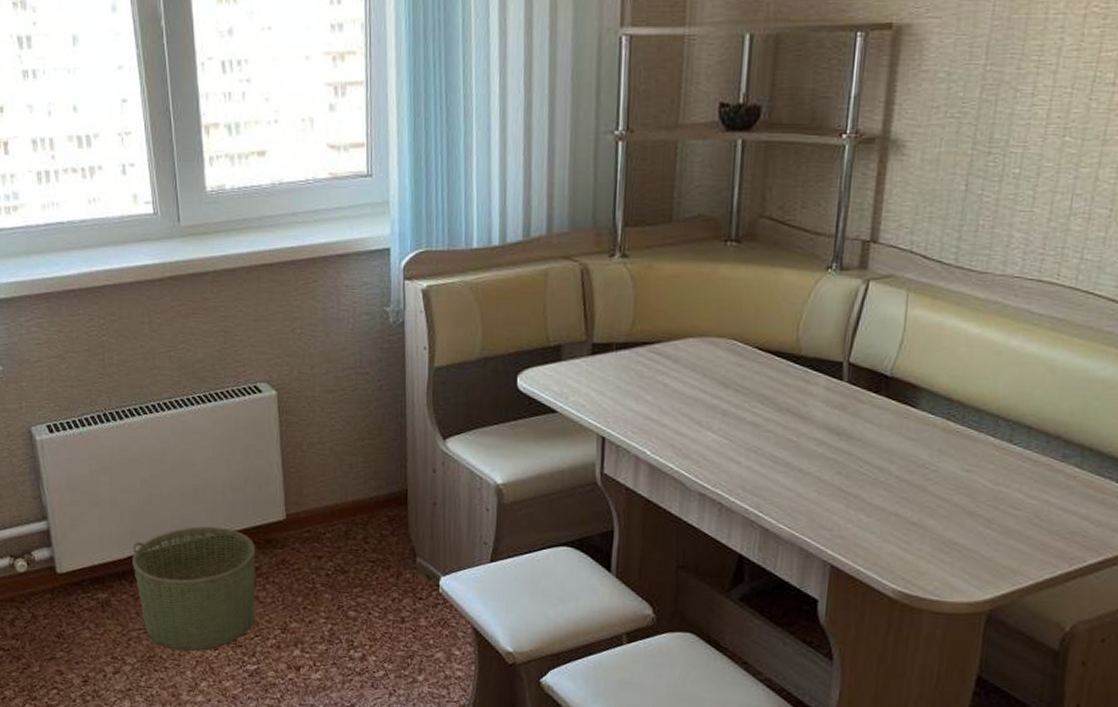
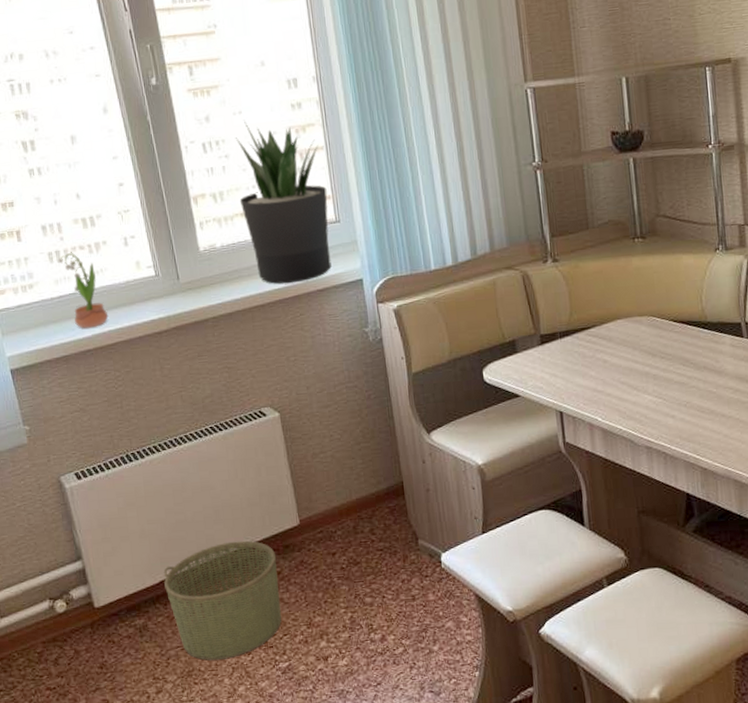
potted flower: none [47,173,98,265] -> present [57,251,109,328]
planter: none [258,37,361,242] -> present [235,119,332,284]

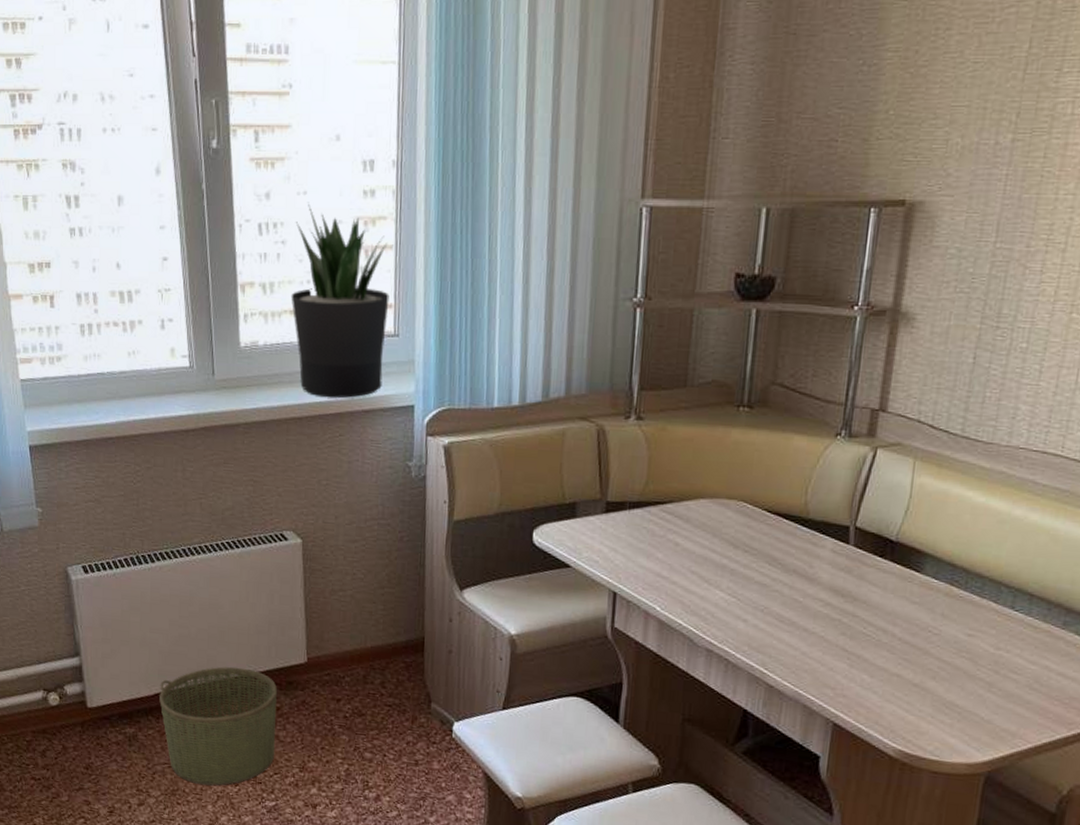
potted flower: present [57,251,109,328] -> none [89,326,135,414]

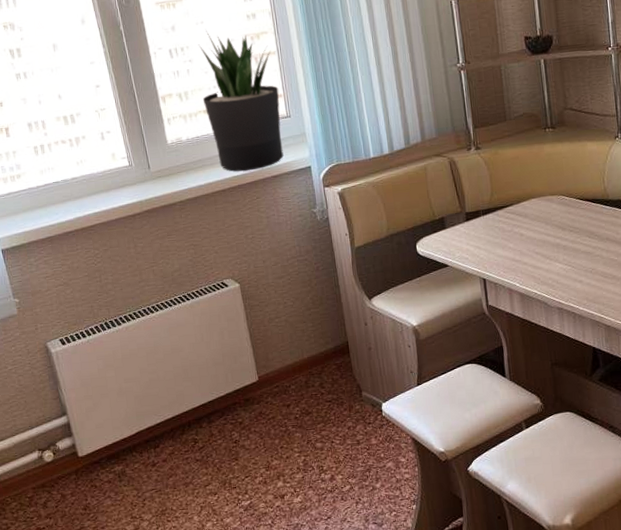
basket: present [159,667,278,786] -> none [139,395,243,501]

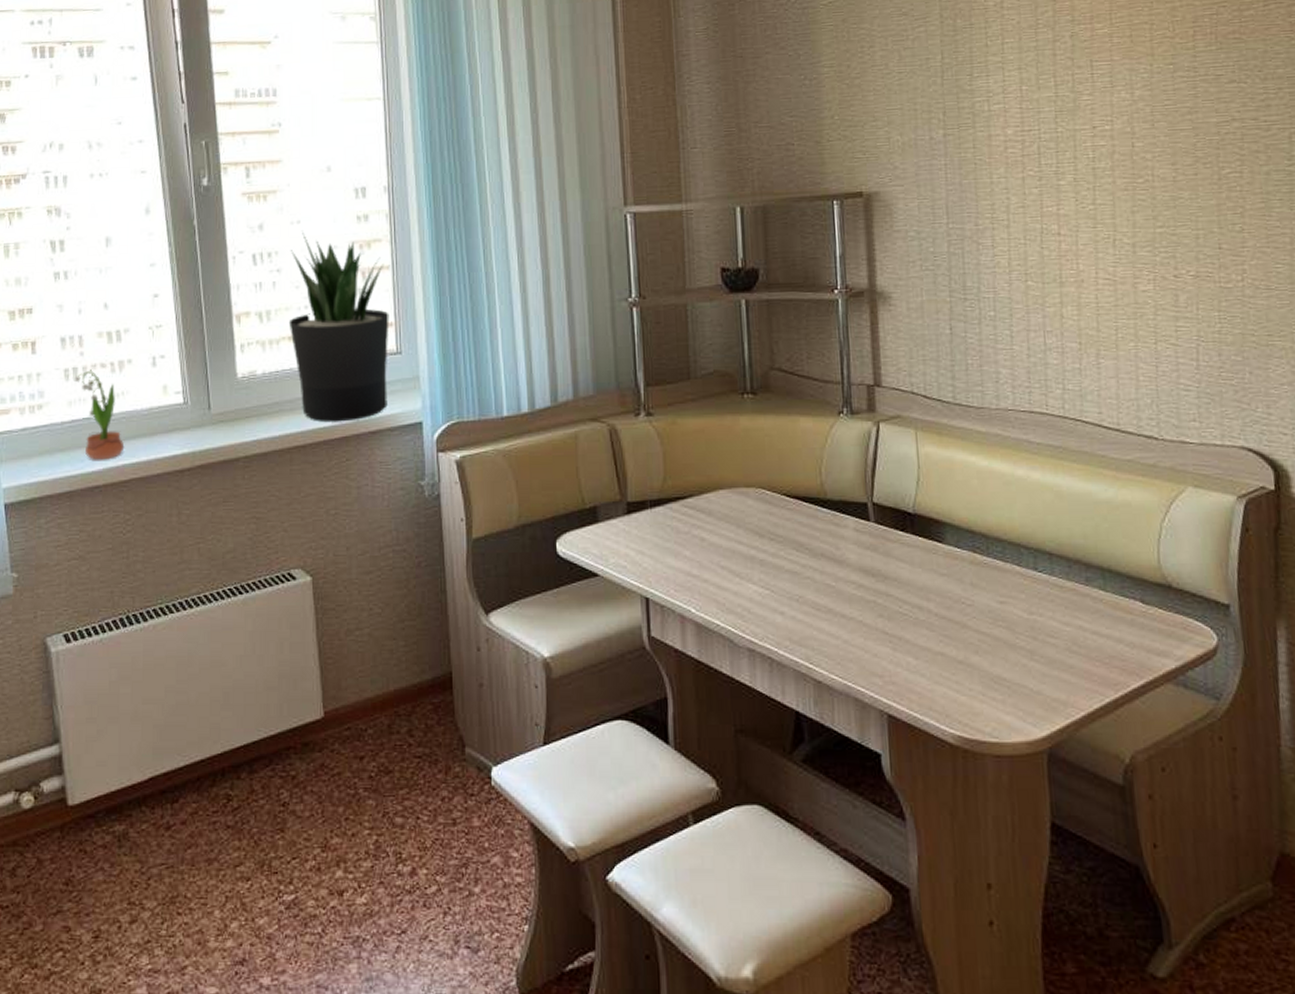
potted flower: none [42,145,88,213] -> present [74,368,125,460]

